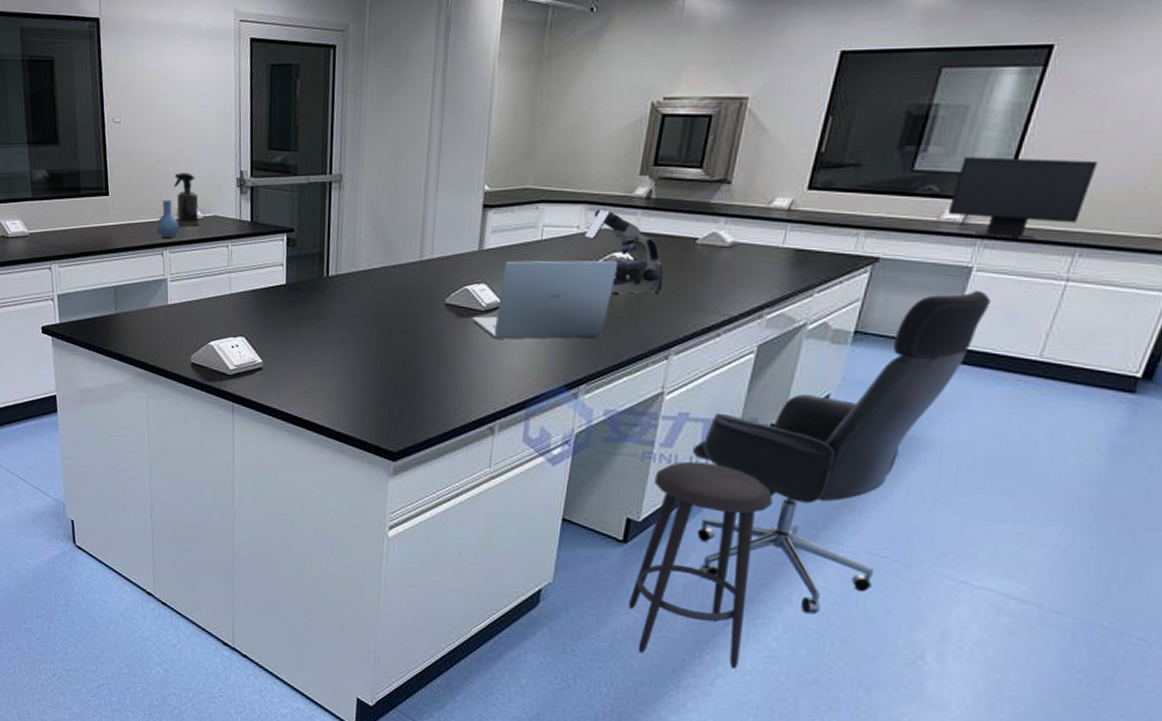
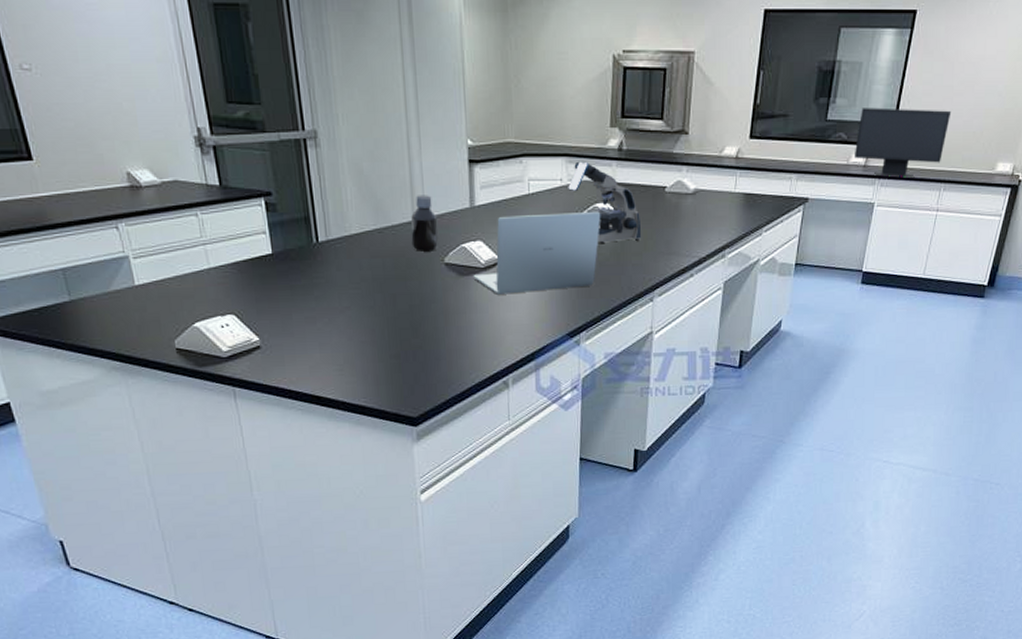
flask: present [156,199,180,239] -> none [103,163,134,210]
spray bottle: present [174,173,199,226] -> none [115,131,157,194]
bottle: none [415,237,444,291] -> present [410,195,438,252]
stool: present [628,461,773,670] -> none [644,390,748,566]
office chair: present [691,290,992,614] -> none [680,222,889,506]

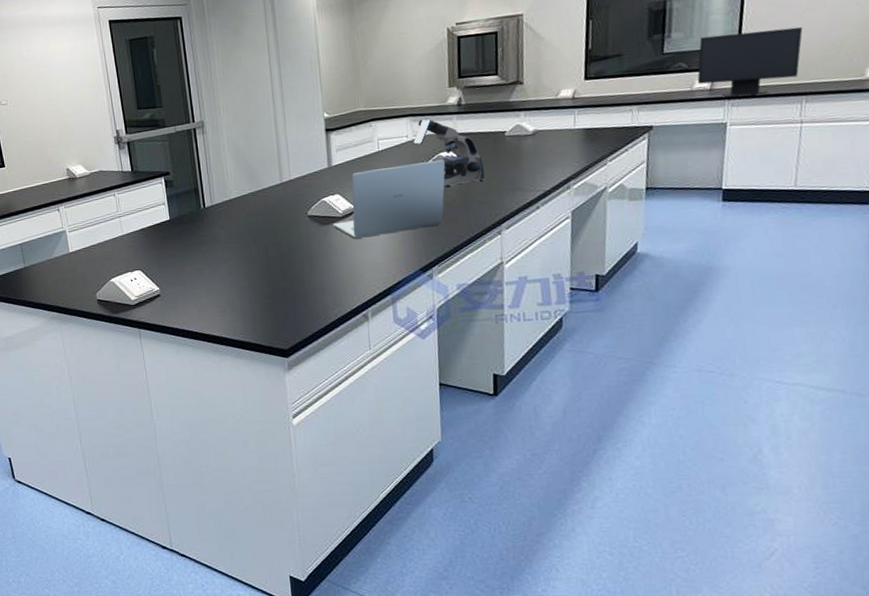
bottle: present [410,195,438,252] -> none [279,161,302,208]

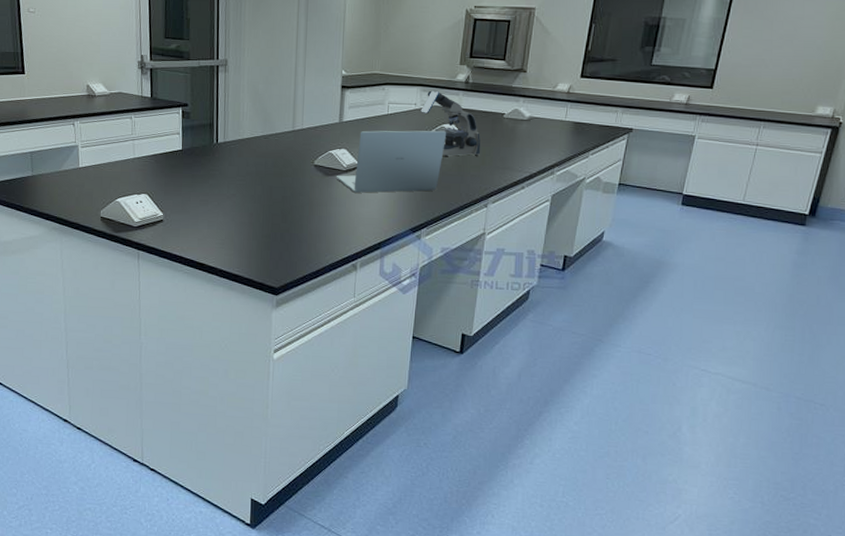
computer monitor: present [697,26,803,97] -> none [676,56,771,116]

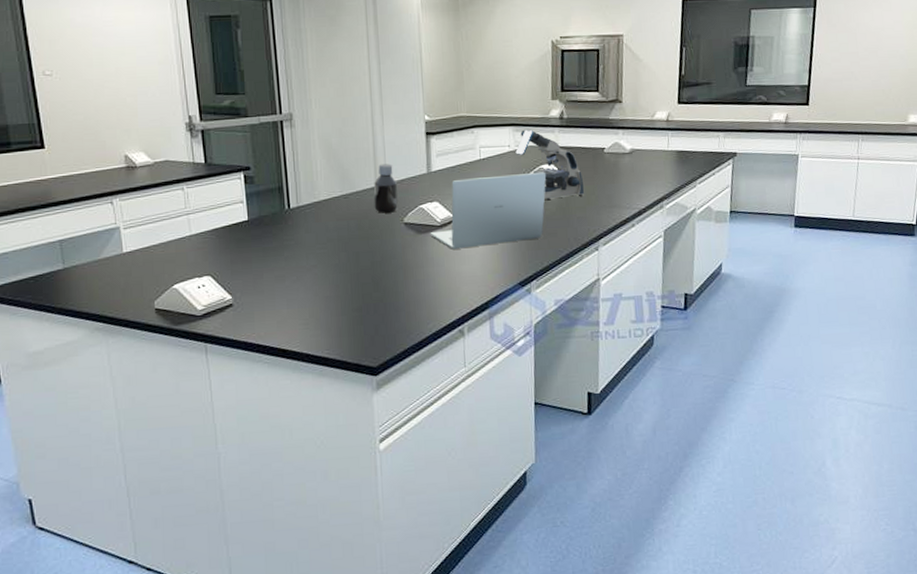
bottle: none [289,111,312,155] -> present [373,164,398,213]

